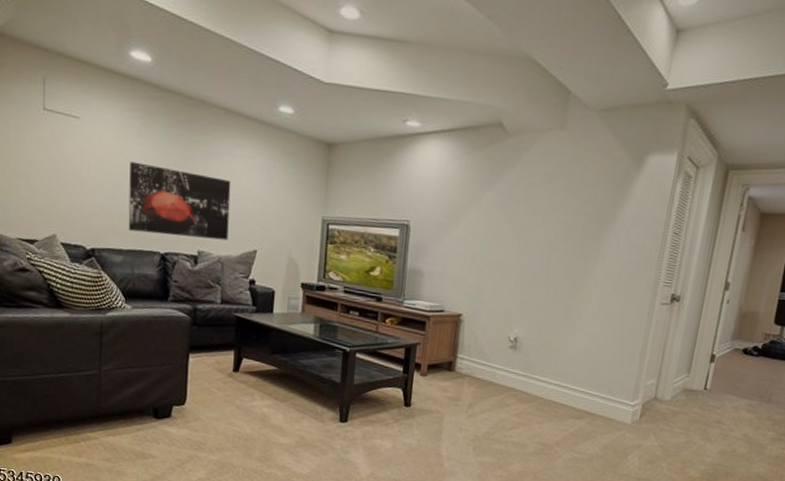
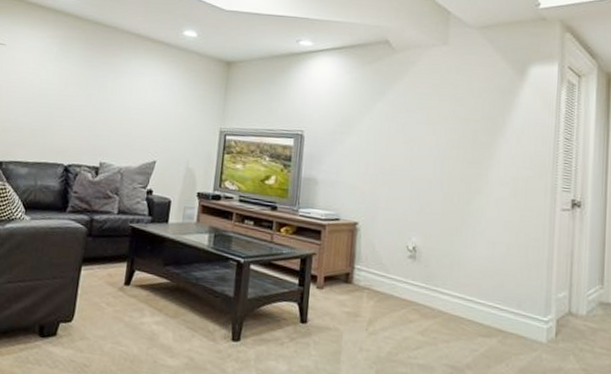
wall art: present [128,161,231,241] -> none [36,81,136,152]

